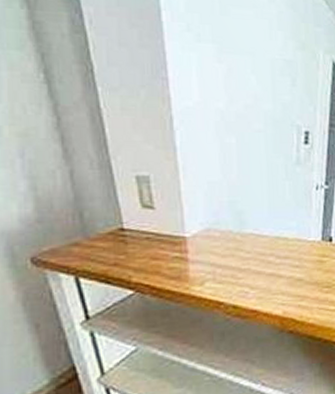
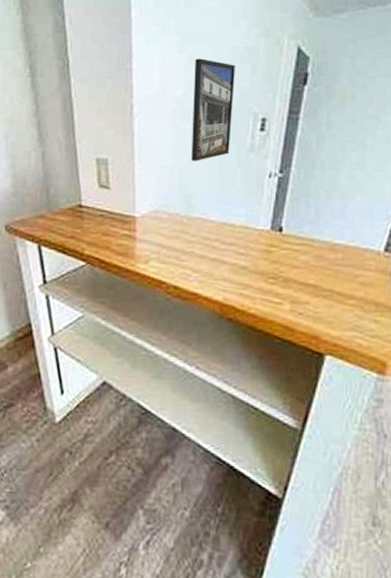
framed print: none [235,69,277,176] -> present [191,58,235,161]

